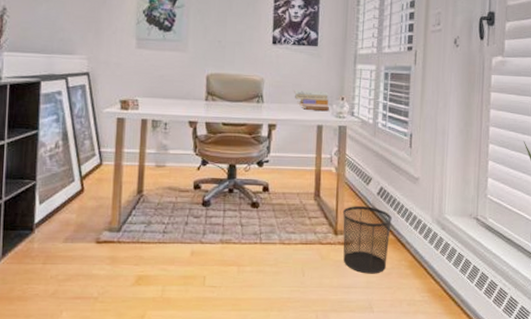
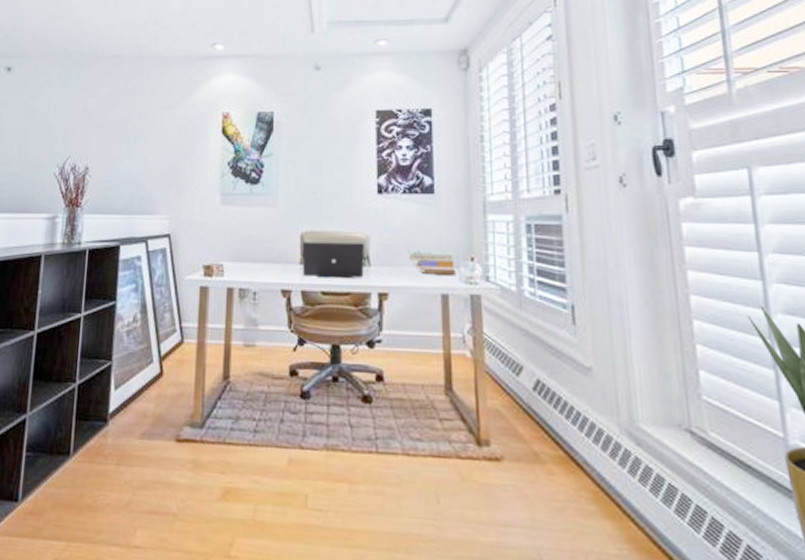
laptop: none [207,82,259,112] -> present [302,241,364,278]
waste bin: present [342,206,392,274] -> none [485,405,558,508]

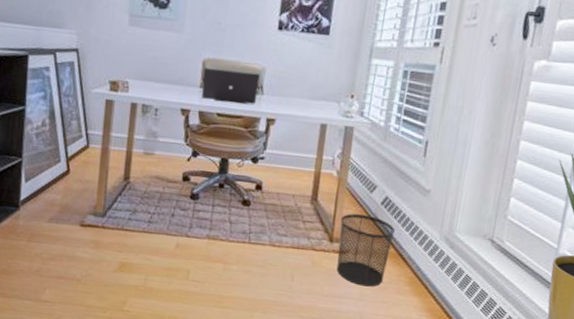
books: present [407,249,457,276] -> none [297,82,337,109]
waste bin: none [485,405,558,508] -> present [336,213,395,287]

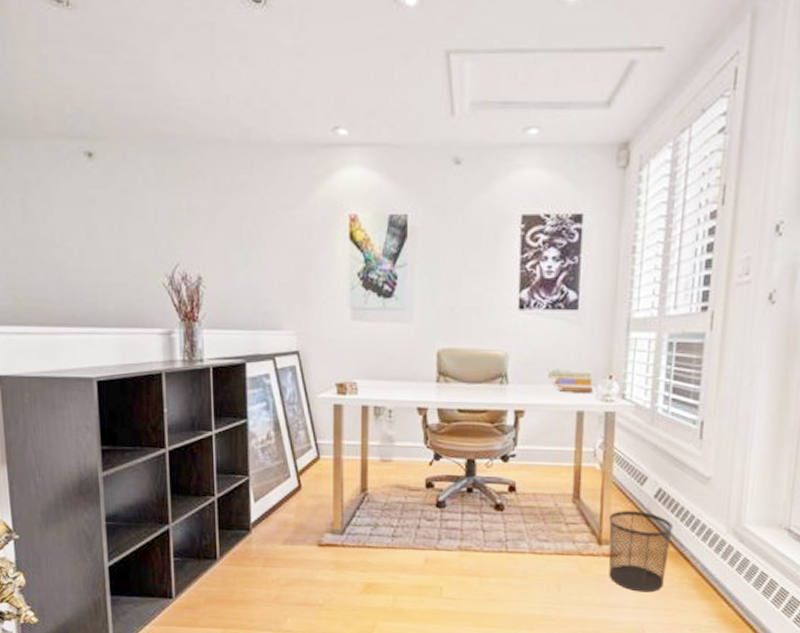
laptop: present [202,67,260,104] -> none [438,359,503,396]
books: none [297,82,337,109] -> present [545,367,594,394]

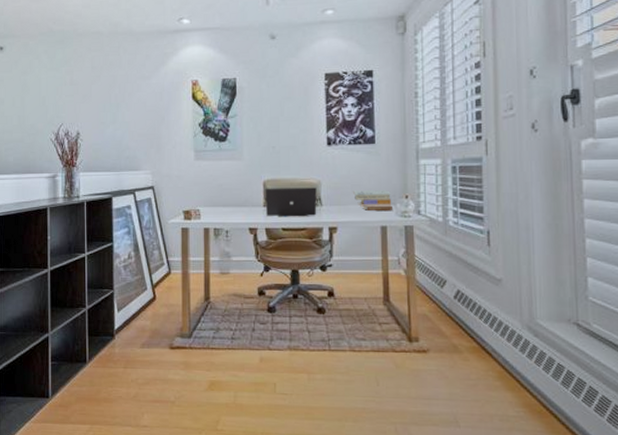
laptop: none [438,359,503,396] -> present [265,187,317,216]
waste bin: present [608,511,673,593] -> none [415,311,473,385]

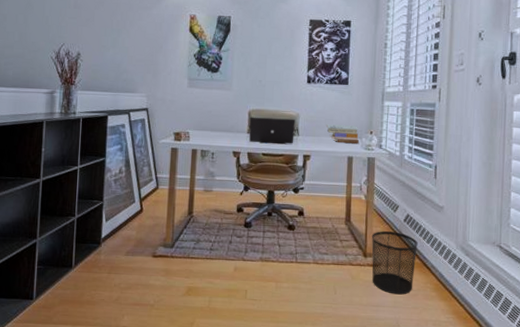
waste bin: none [415,311,473,385] -> present [371,231,418,295]

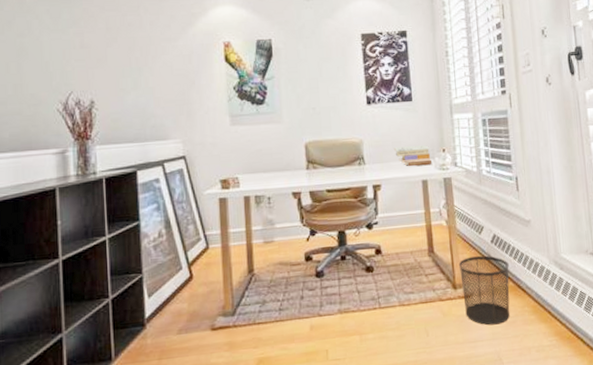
laptop: present [249,117,295,144] -> none [307,146,361,179]

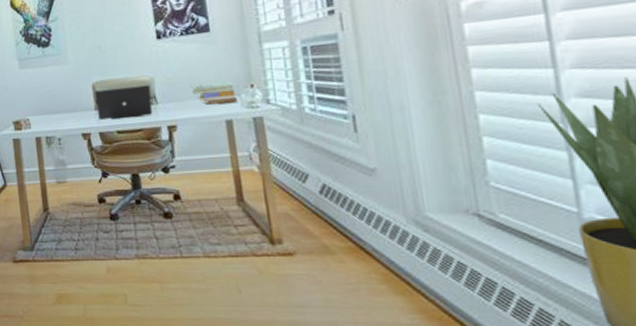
laptop: none [307,146,361,179] -> present [94,85,153,120]
waste bin: present [458,255,510,326] -> none [276,208,349,290]

